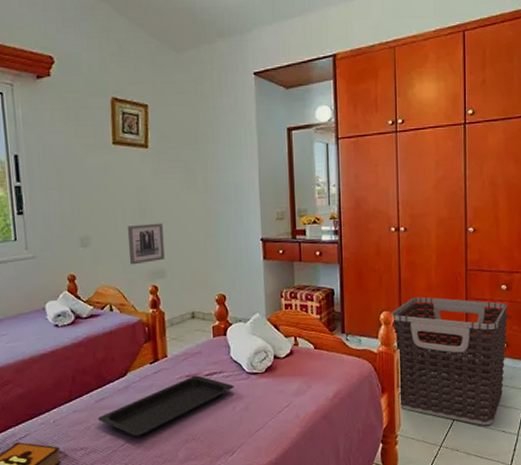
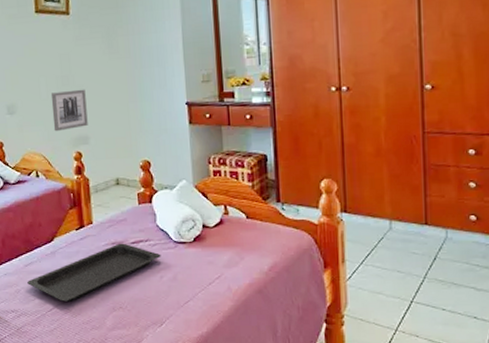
clothes hamper: present [390,296,509,426] -> none [332,163,479,310]

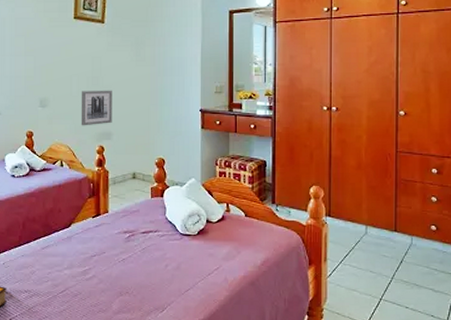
serving tray: present [27,243,161,302] -> none [43,232,168,285]

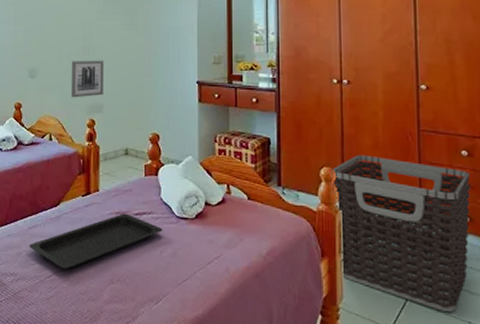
serving tray: none [43,232,168,285] -> present [29,213,163,269]
clothes hamper: none [319,174,439,309] -> present [331,154,471,313]

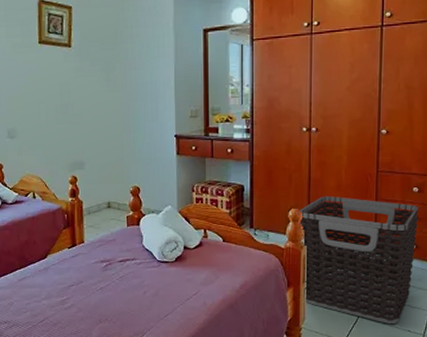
serving tray: present [29,213,163,269] -> none [20,261,146,314]
wall art: present [70,60,104,98] -> none [50,118,84,156]

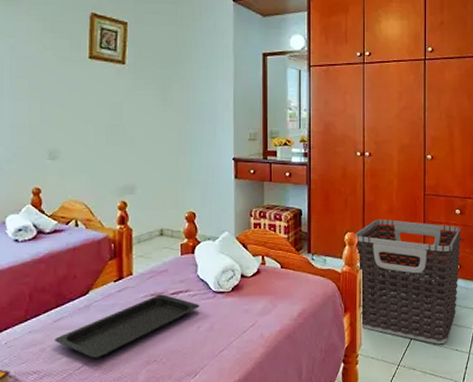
serving tray: none [20,261,146,314] -> present [55,294,200,358]

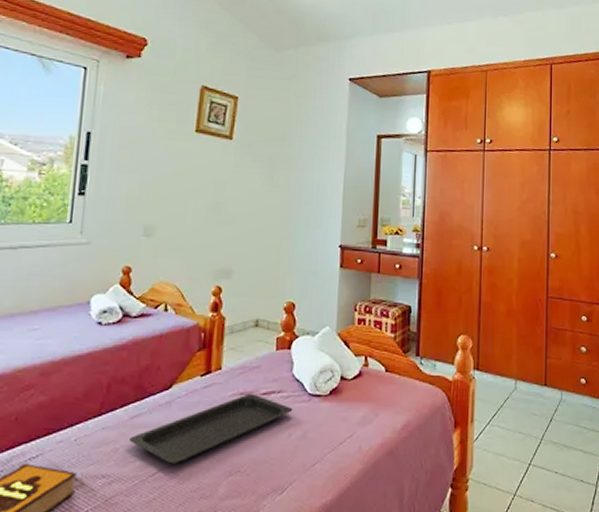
clothes hamper: present [354,219,462,345] -> none [468,321,588,473]

